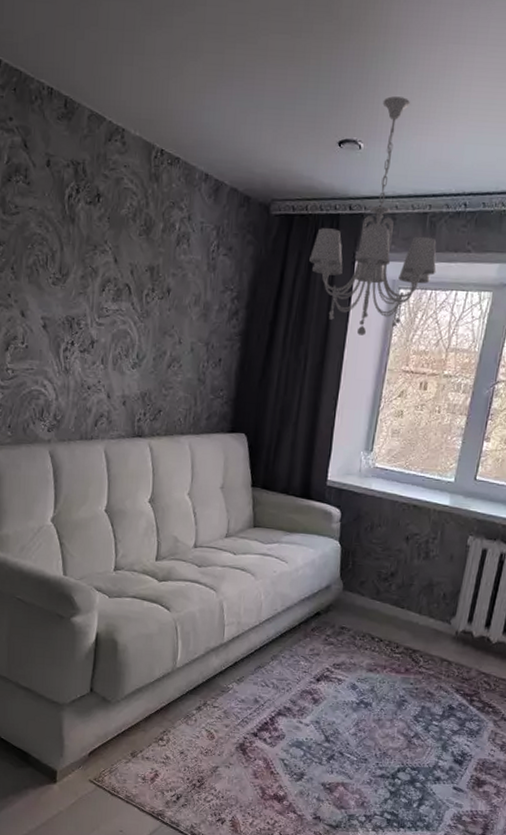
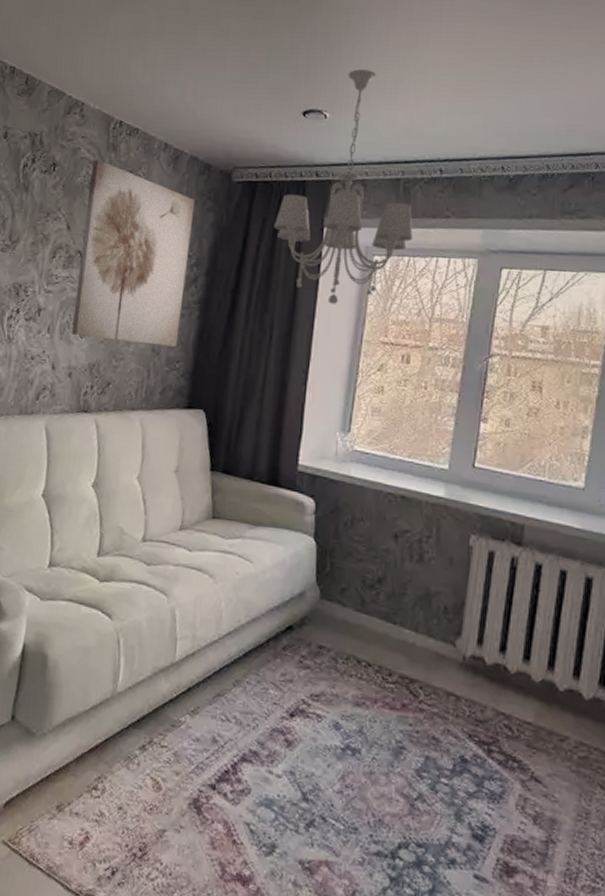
wall art: none [124,189,236,376] -> present [71,159,195,347]

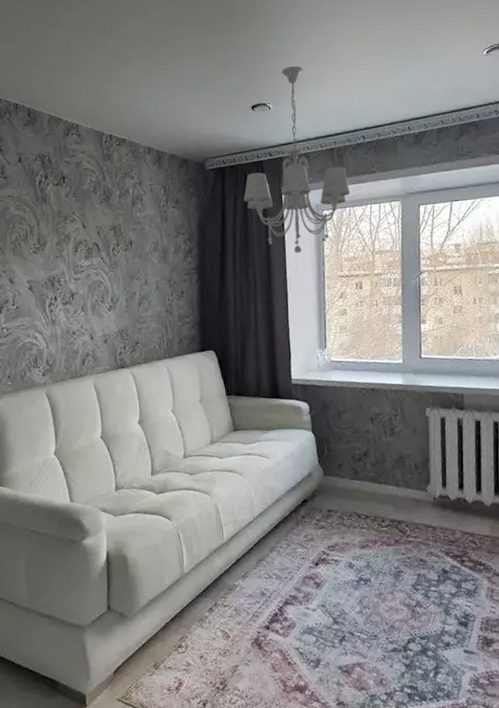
wall art: present [71,159,195,347] -> none [93,168,185,310]

